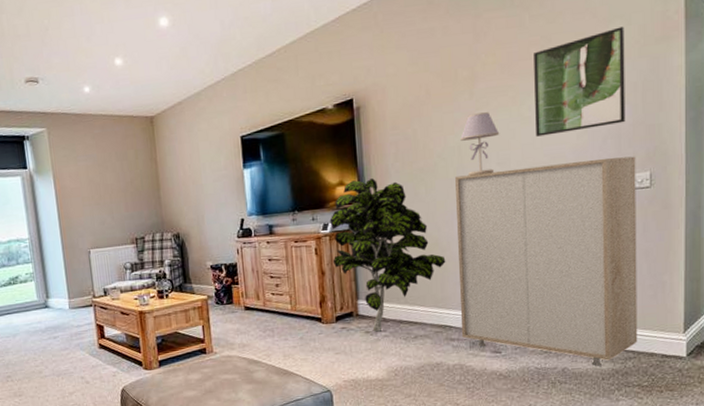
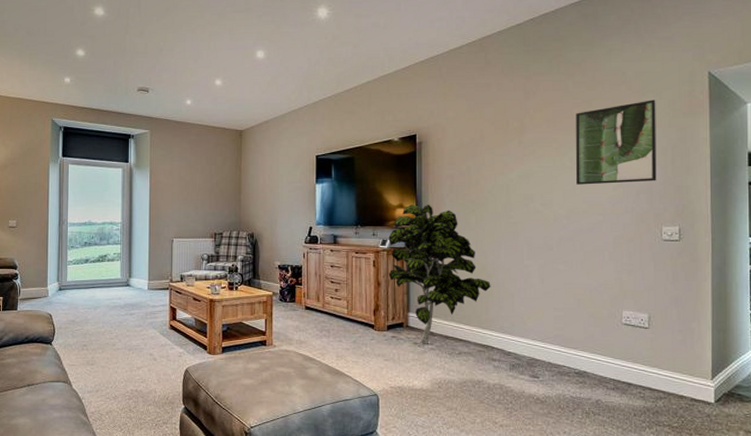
storage cabinet: present [455,156,638,366] -> none [503,210,668,402]
table lamp: present [460,112,500,176] -> none [509,159,544,213]

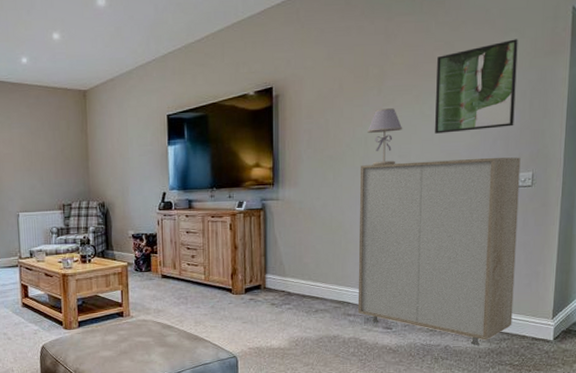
indoor plant: present [388,205,491,344] -> none [245,162,348,305]
storage cabinet: none [503,210,668,402] -> present [358,157,521,345]
table lamp: none [509,159,544,213] -> present [367,108,403,166]

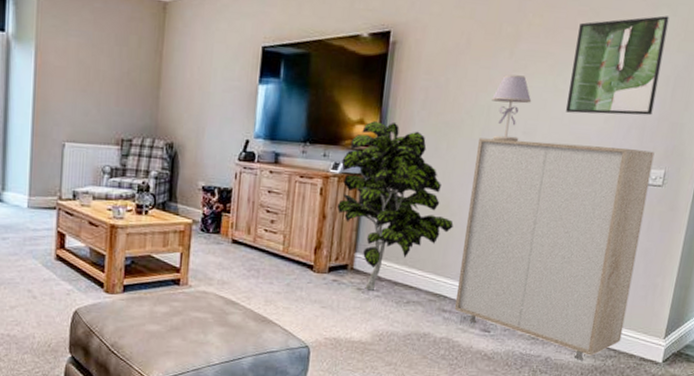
indoor plant: none [245,162,348,305] -> present [336,121,454,291]

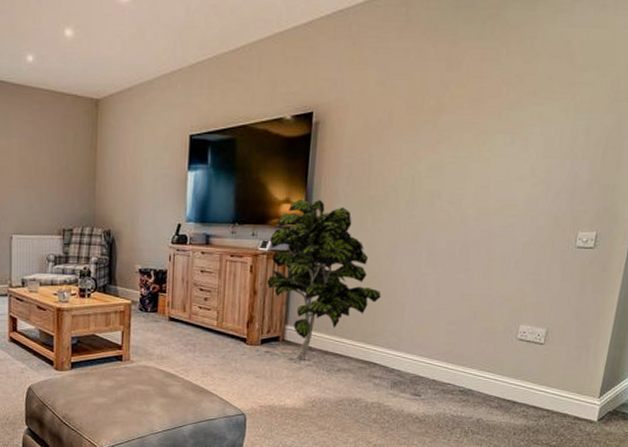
storage cabinet: present [455,138,655,360] -> none [385,210,586,421]
table lamp: present [492,74,532,142] -> none [416,147,457,212]
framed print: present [566,15,670,116] -> none [492,77,599,181]

